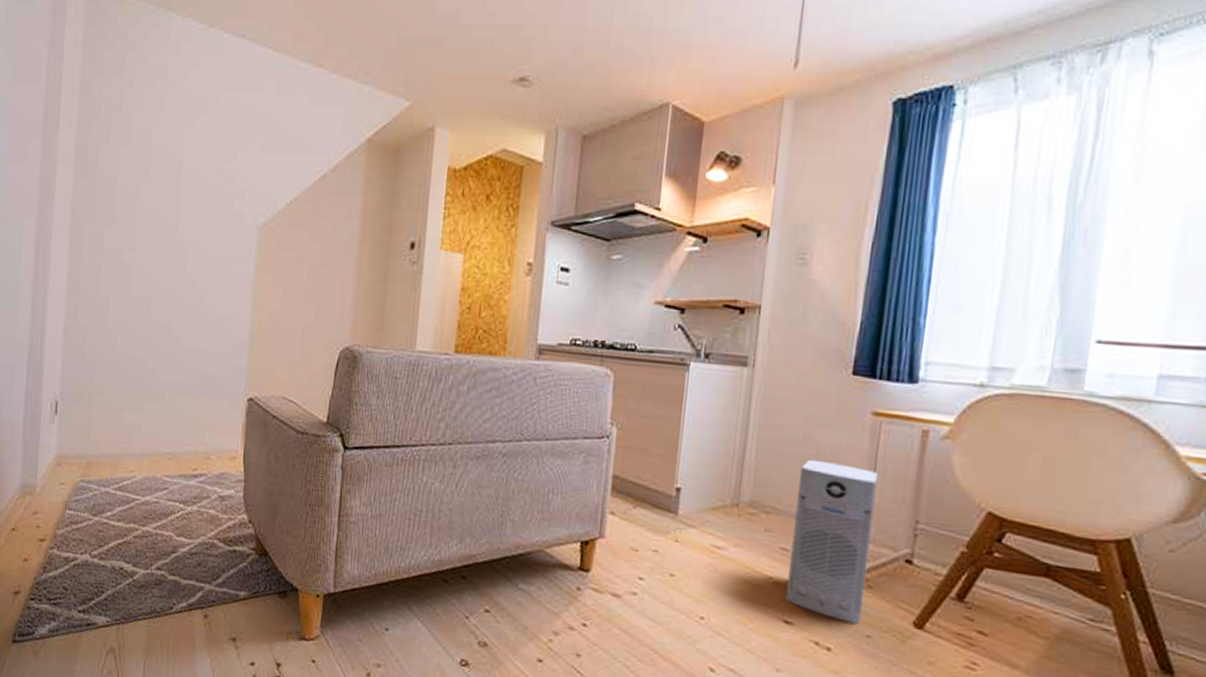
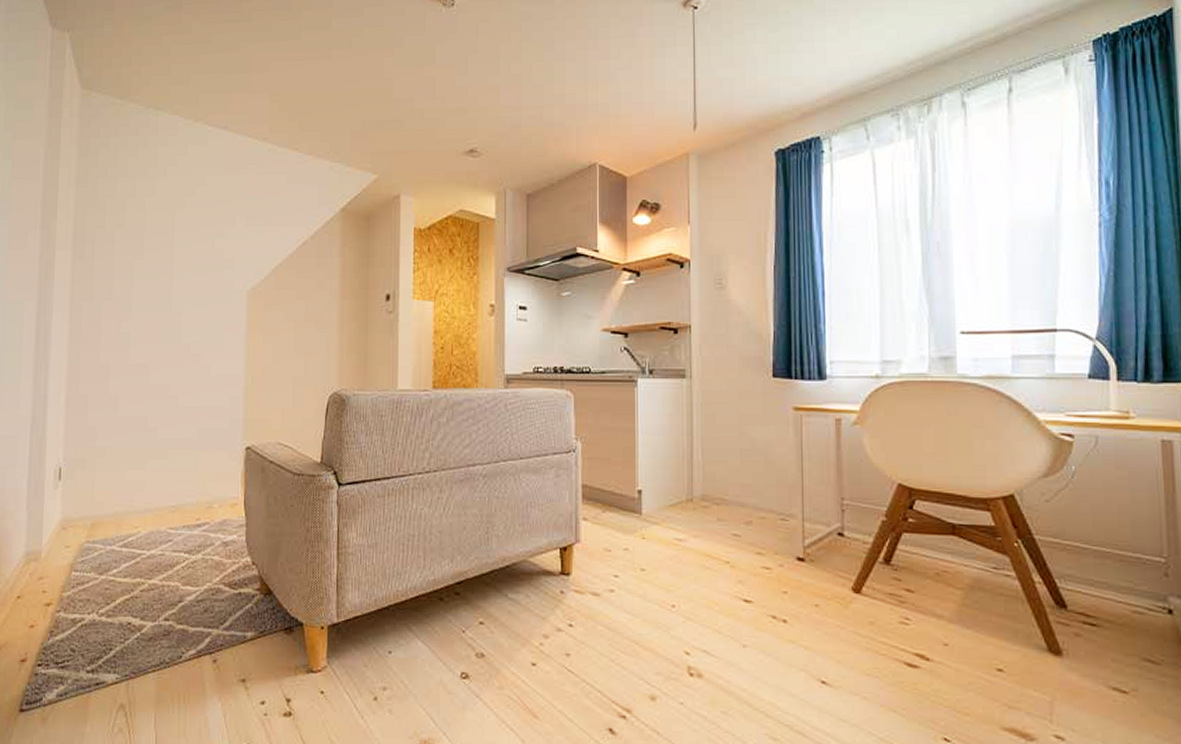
air purifier: present [784,459,877,624] -> none [741,453,808,595]

